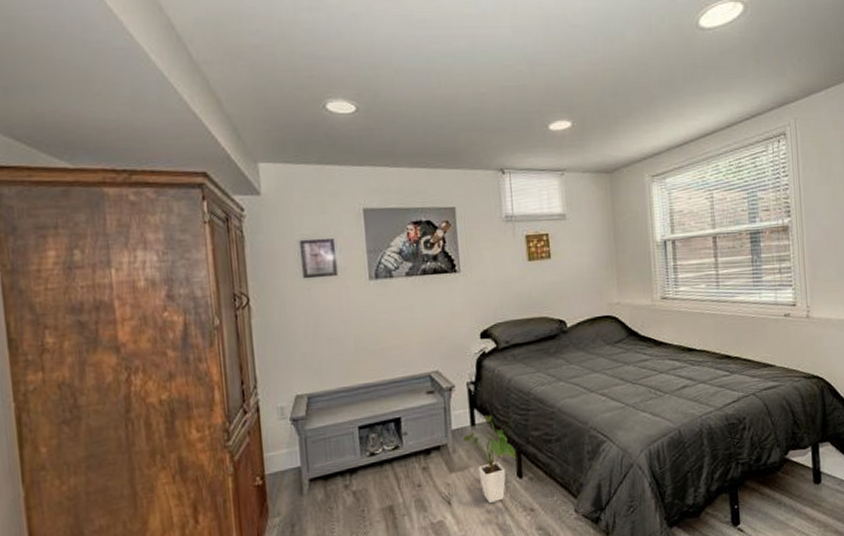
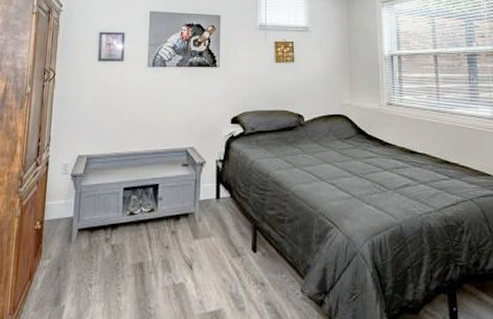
house plant: present [463,415,515,504] -> none [209,191,252,273]

